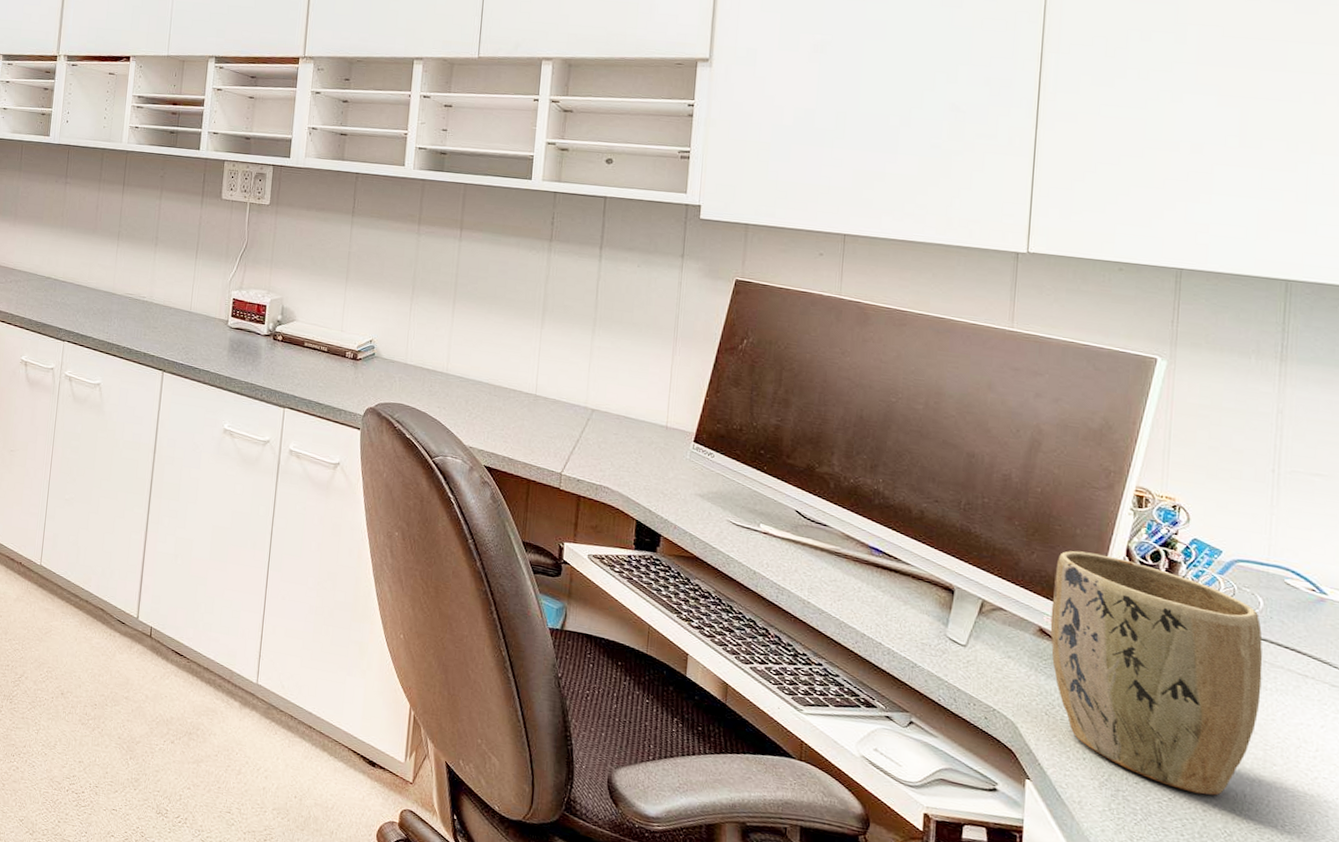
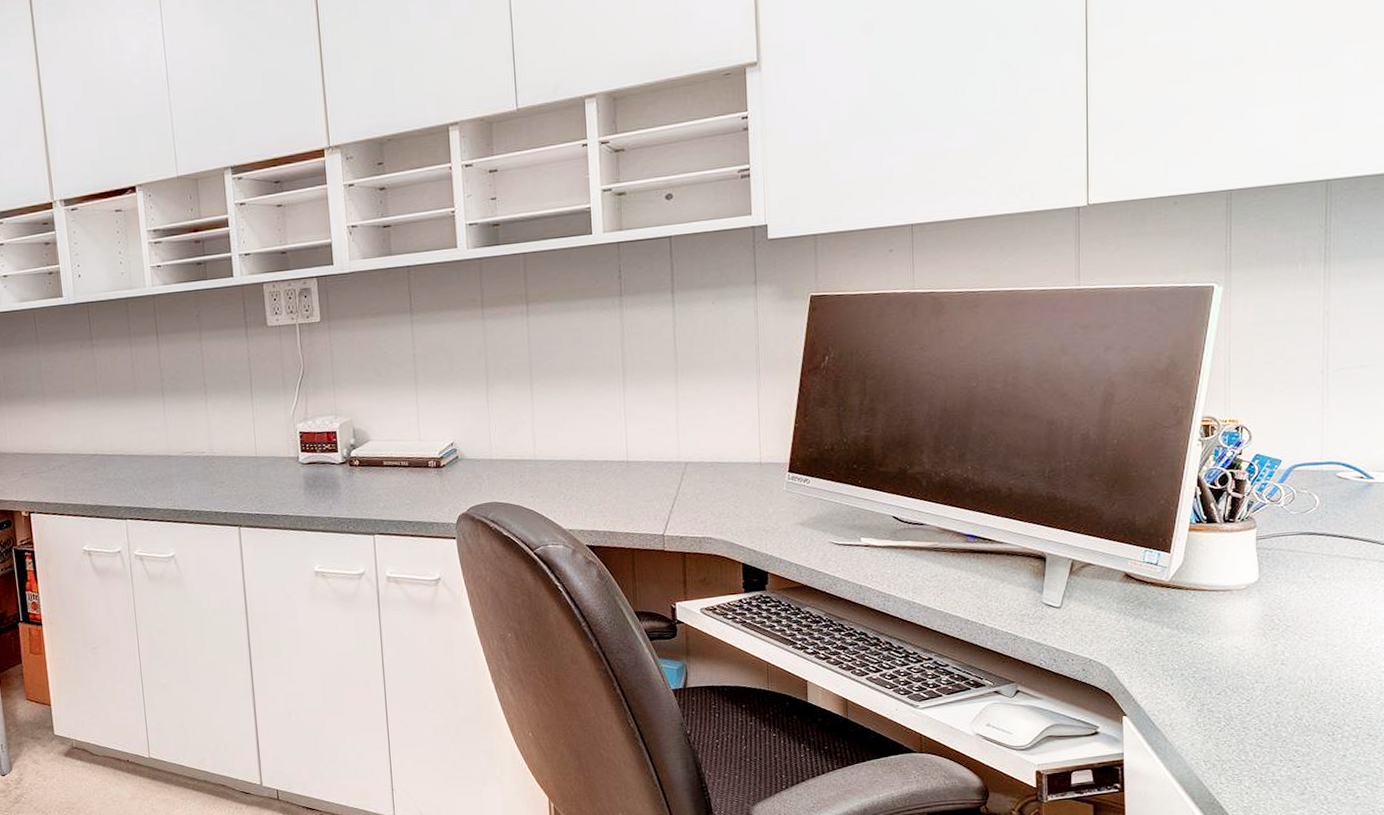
plant pot: present [1050,550,1263,796] -> none [1134,489,1321,690]

